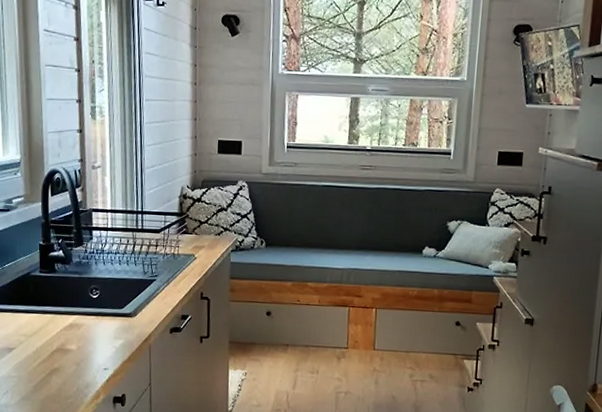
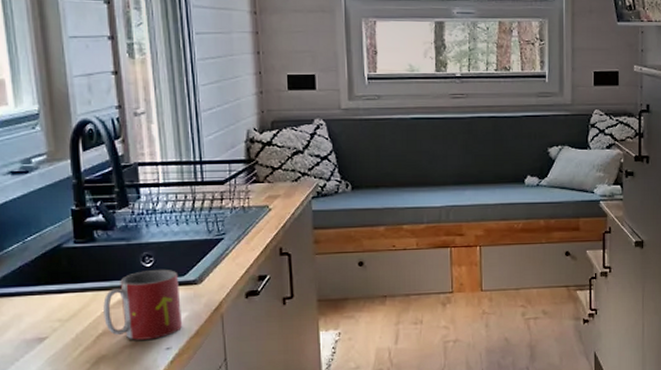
mug: none [58,301,118,360] -> present [103,269,182,340]

